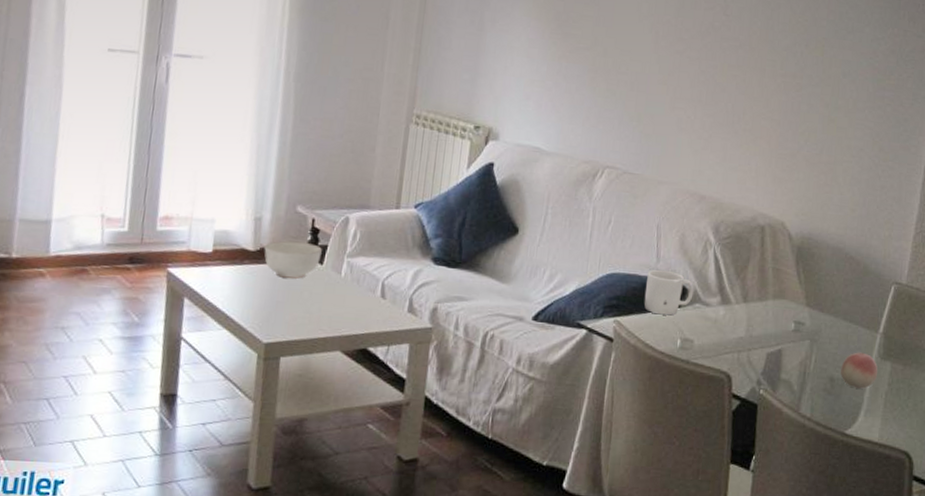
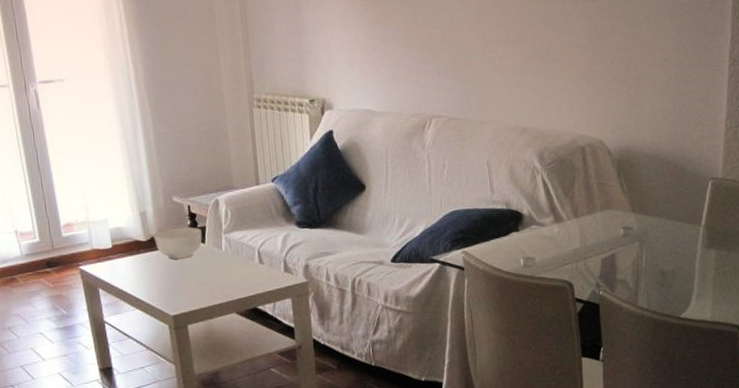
mug: present [643,269,694,316] -> none [485,200,529,241]
fruit: present [840,352,878,389] -> none [670,245,705,277]

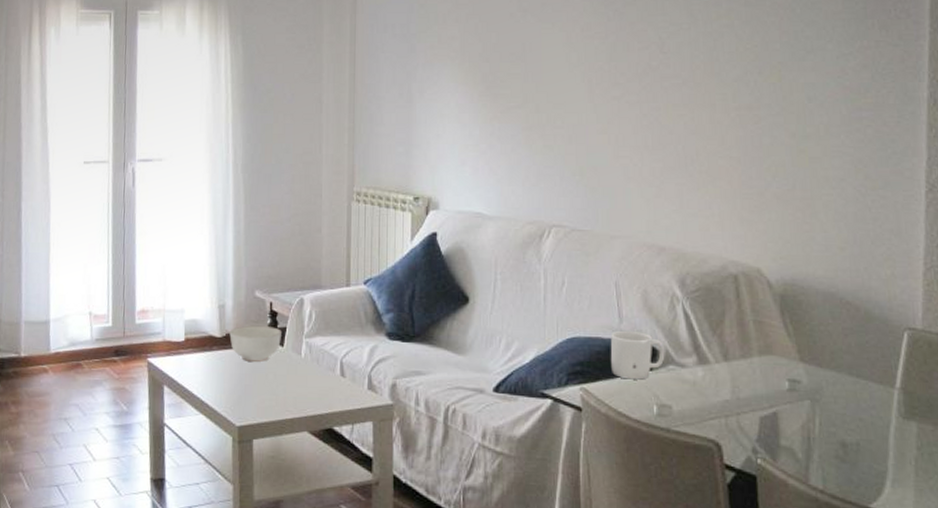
mug: none [485,200,529,241] -> present [610,330,665,380]

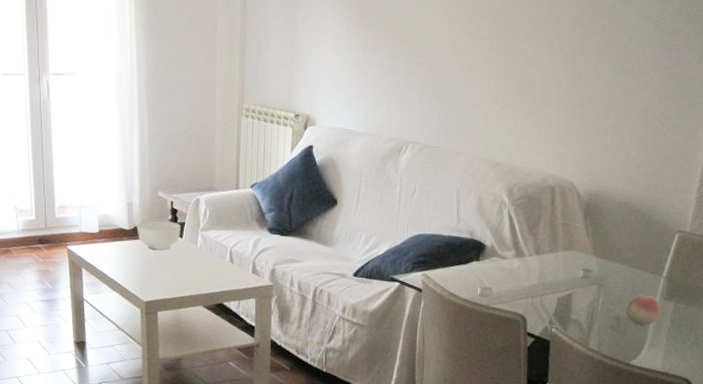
mug: present [610,330,665,380] -> none [447,229,491,268]
fruit: none [853,411,902,455] -> present [626,294,662,326]

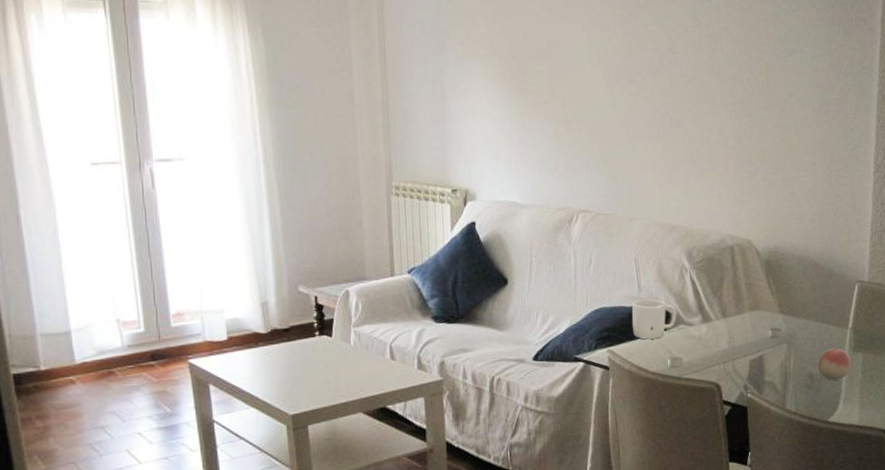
bowl: present [137,220,181,250] -> none [275,319,329,354]
mug: none [447,229,491,268] -> present [631,298,677,340]

